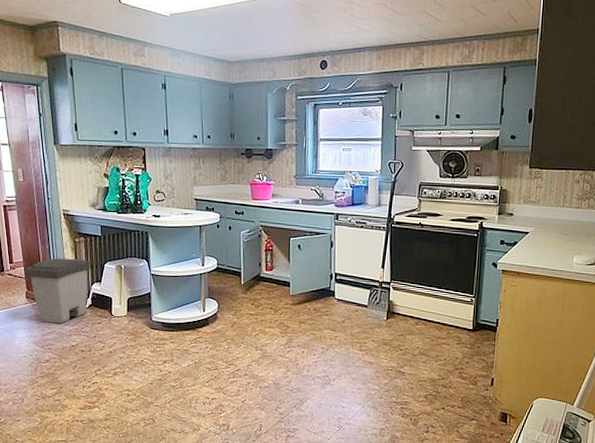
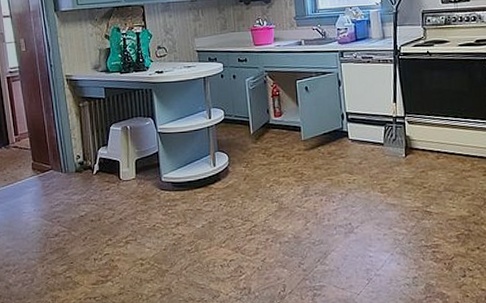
trash can: present [25,258,91,324] -> none [30,124,96,194]

